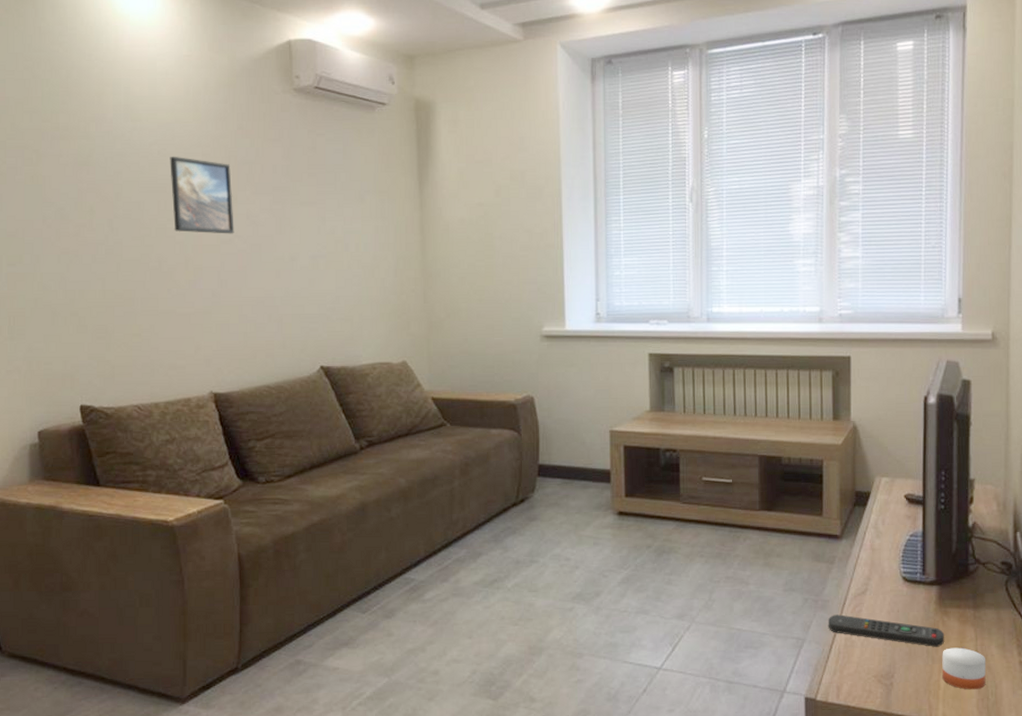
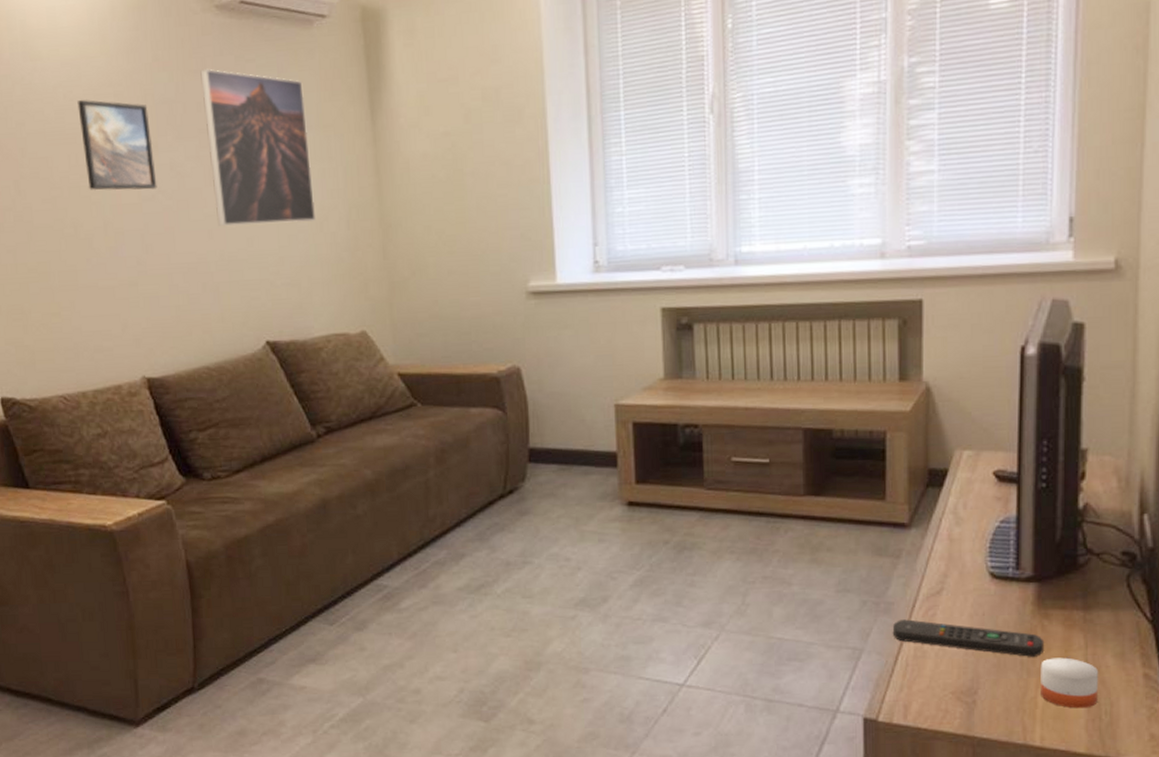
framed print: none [278,138,369,269] -> present [200,68,316,226]

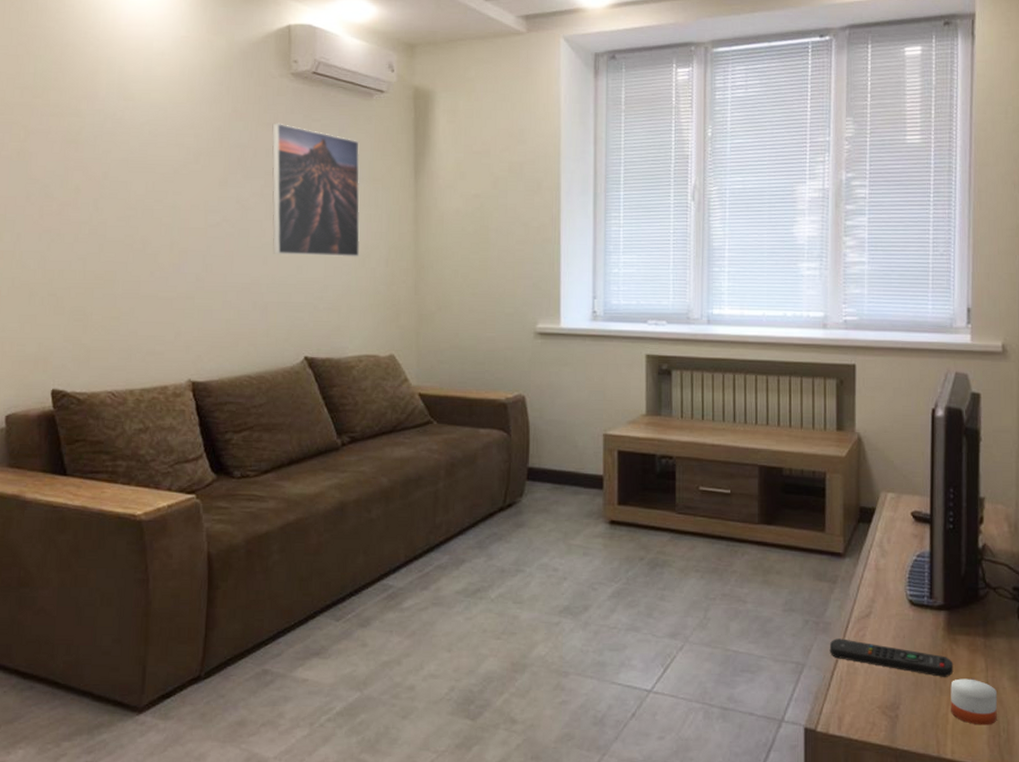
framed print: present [77,99,157,191] -> none [160,136,223,218]

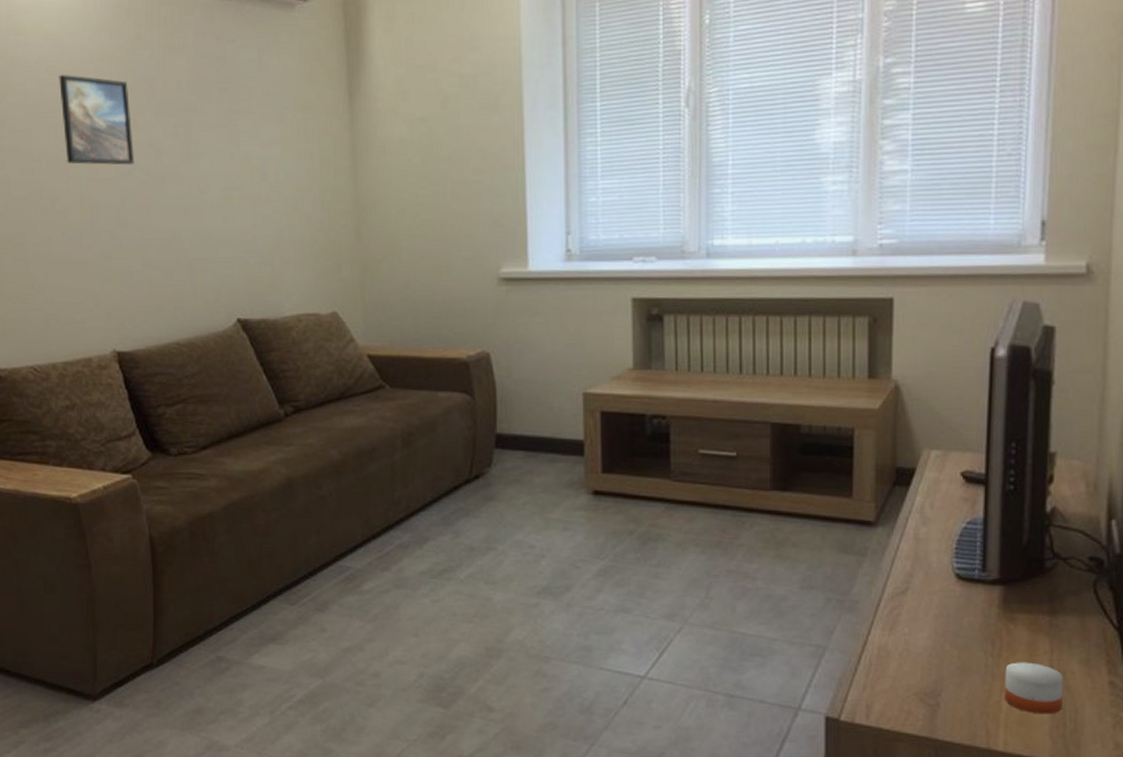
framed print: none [160,136,223,218] -> present [59,74,135,165]
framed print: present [272,122,360,258] -> none [181,48,291,203]
remote control: present [829,638,954,677] -> none [856,618,1010,660]

